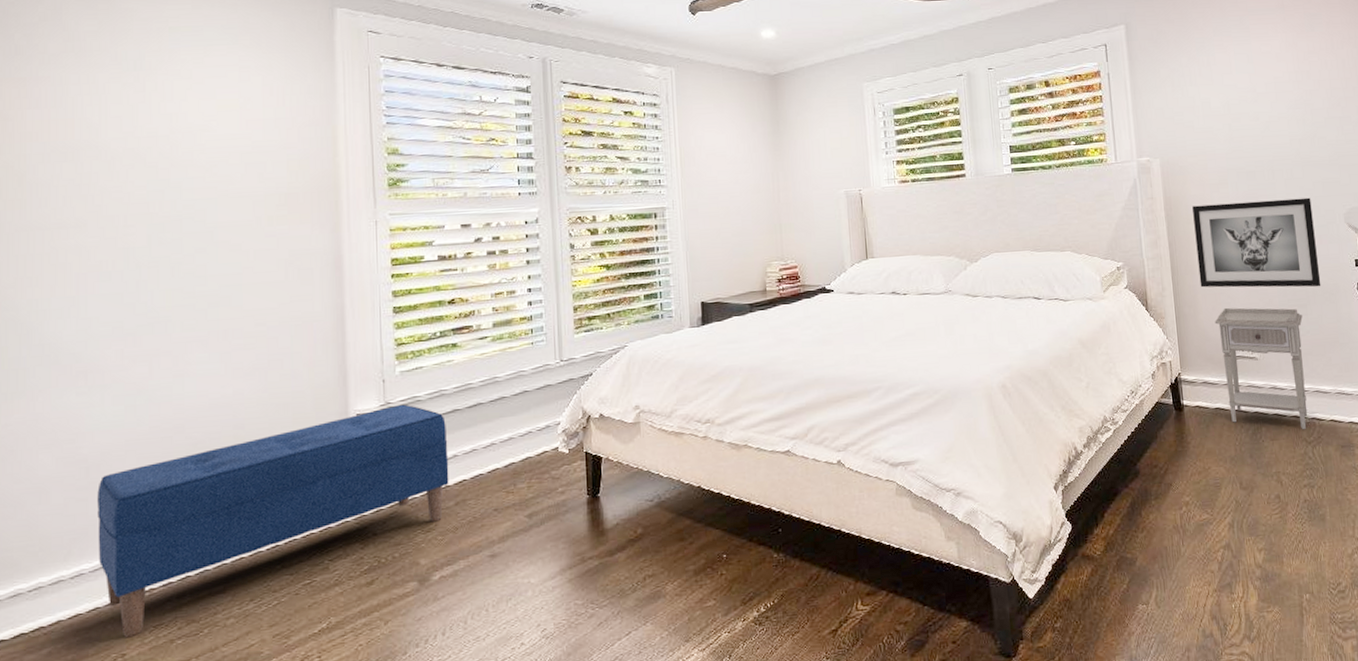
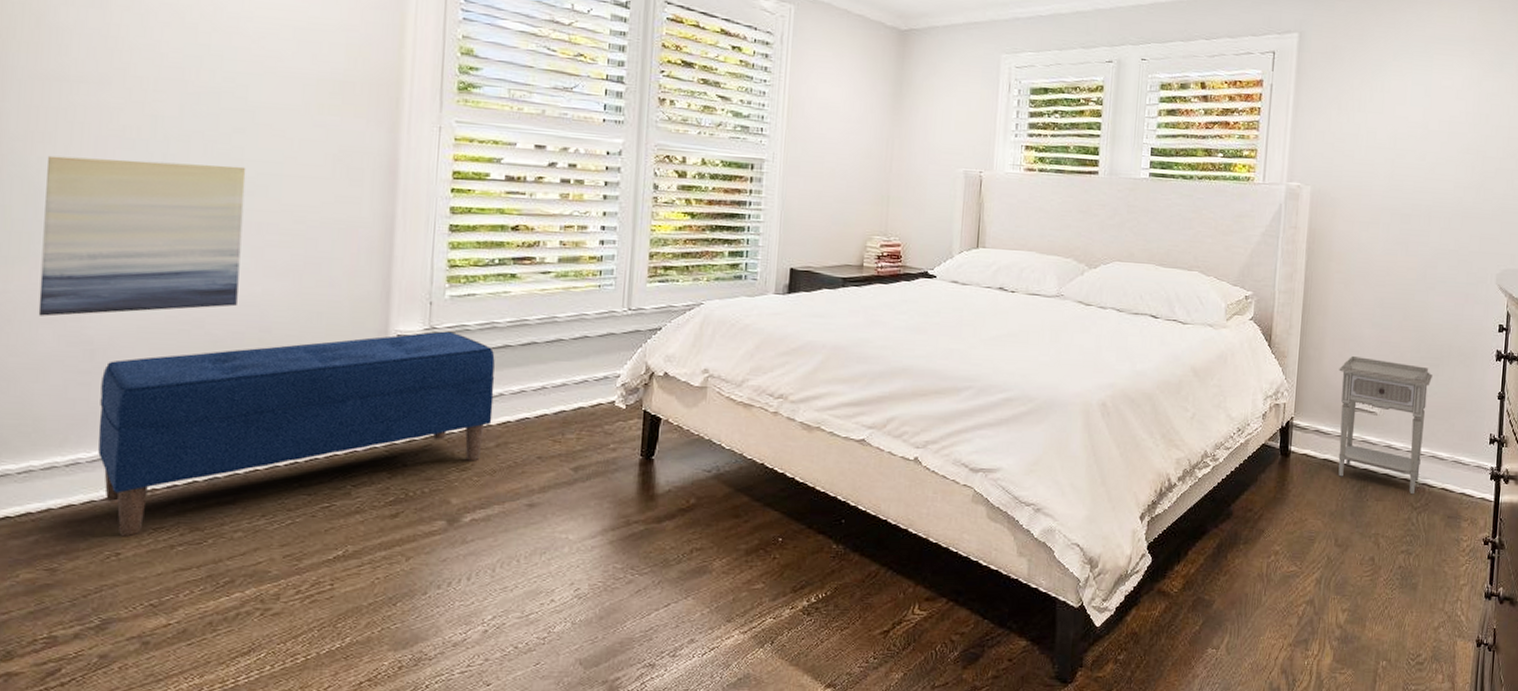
wall art: none [37,282,212,443] -> present [38,155,246,317]
wall art: present [1192,197,1321,288] -> none [1330,242,1465,348]

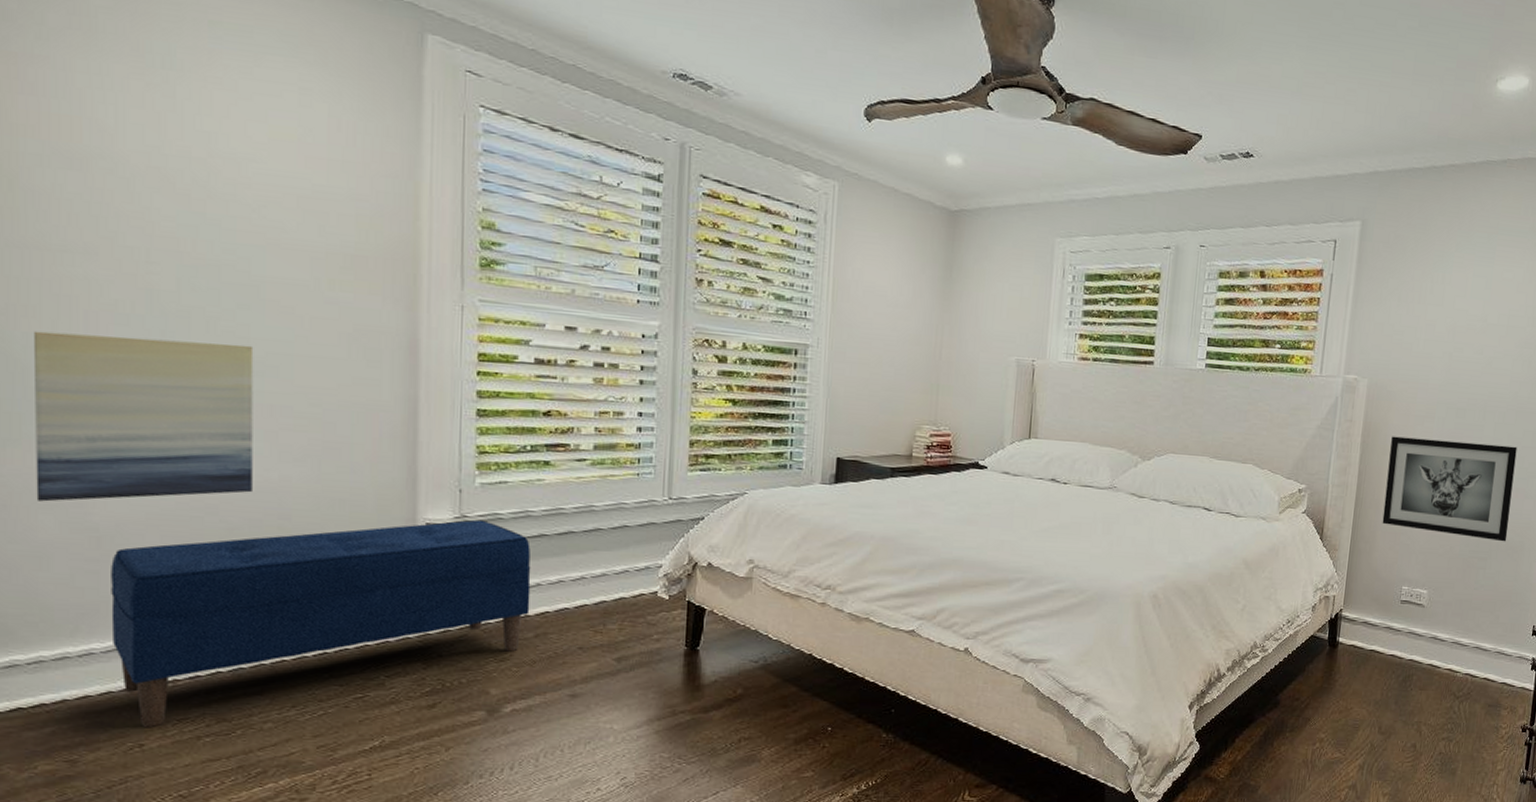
wall art: none [1330,242,1465,348] -> present [1382,436,1518,542]
nightstand: present [1338,356,1432,495] -> none [1384,550,1480,684]

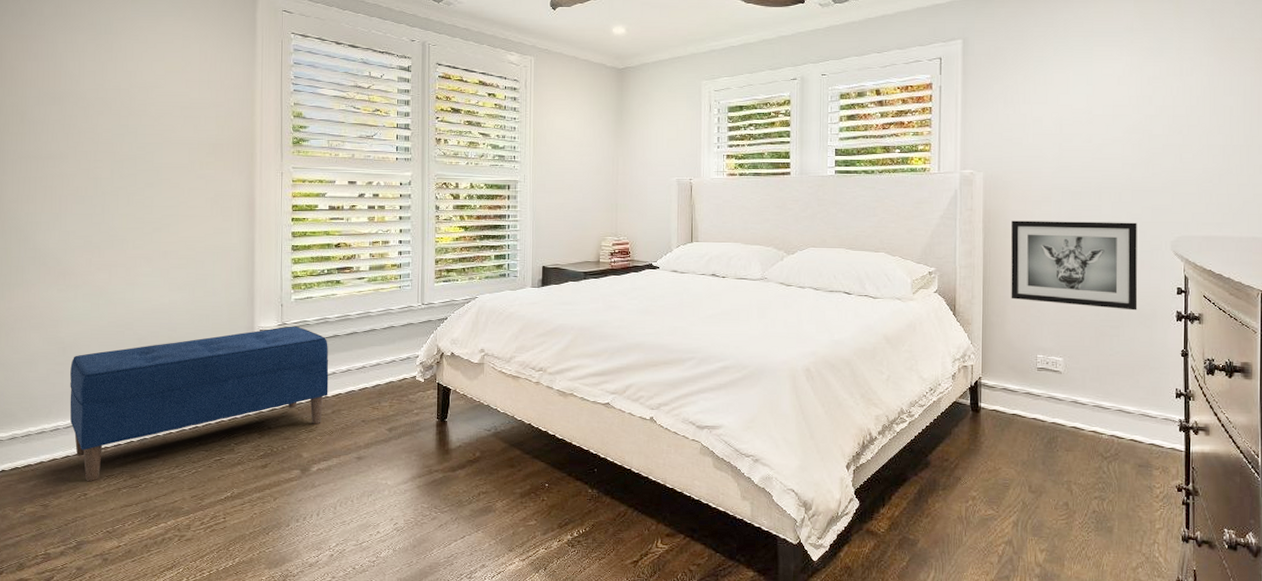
wall art: present [35,331,254,502] -> none [30,211,155,325]

